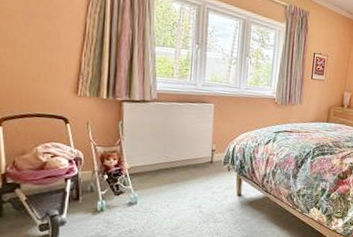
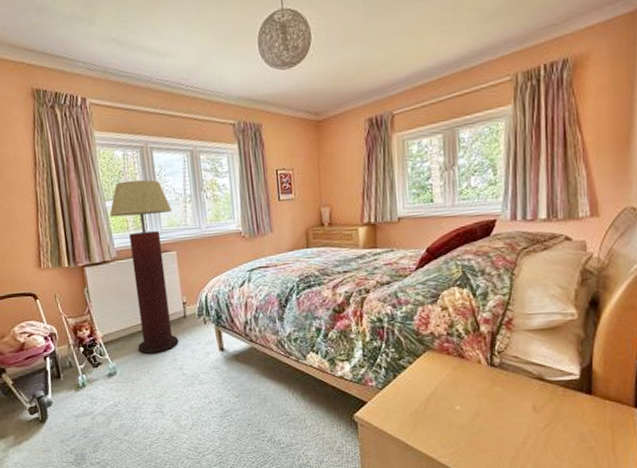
floor lamp: none [157,31,218,191] -> present [109,179,179,355]

